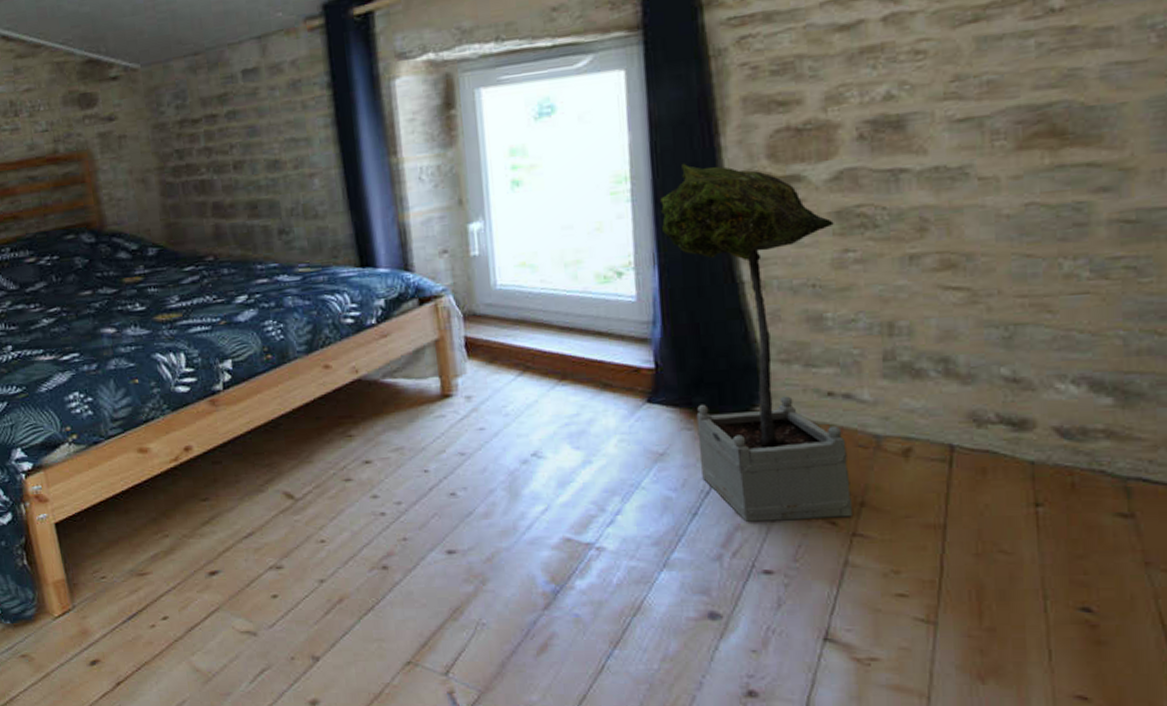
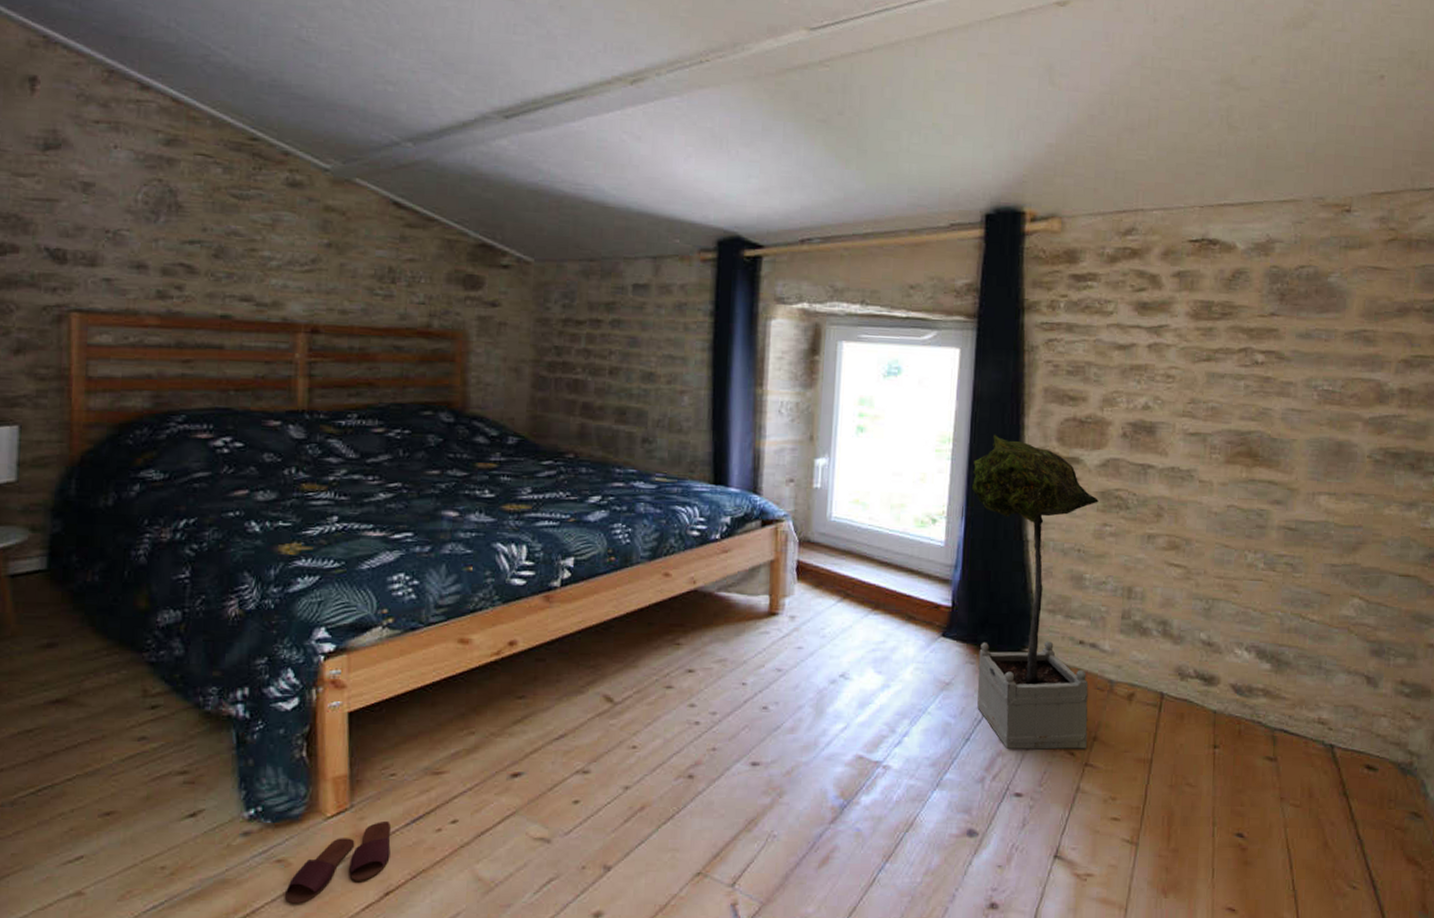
slippers: none [34,619,115,694] -> present [285,820,391,905]

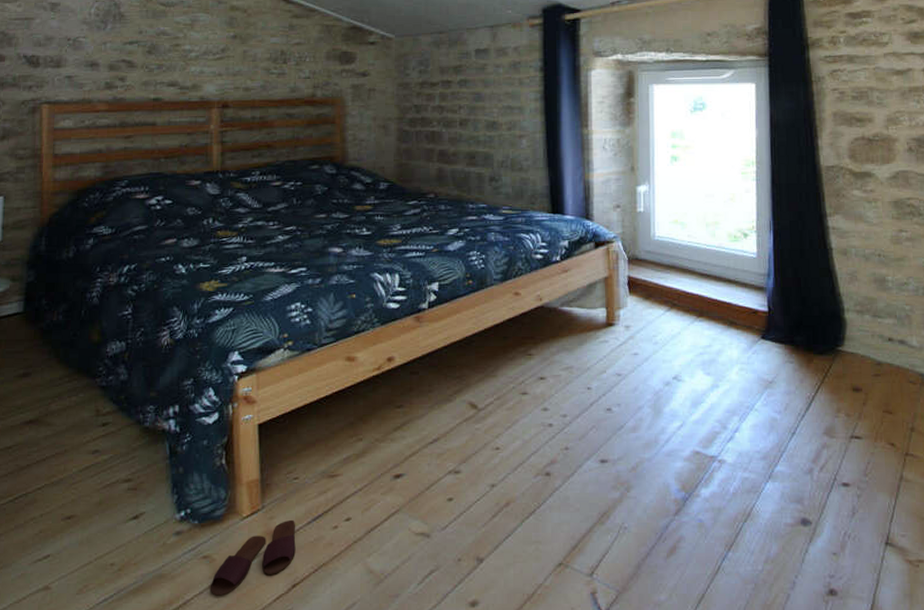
potted tree: present [972,434,1099,750] -> none [776,155,907,441]

